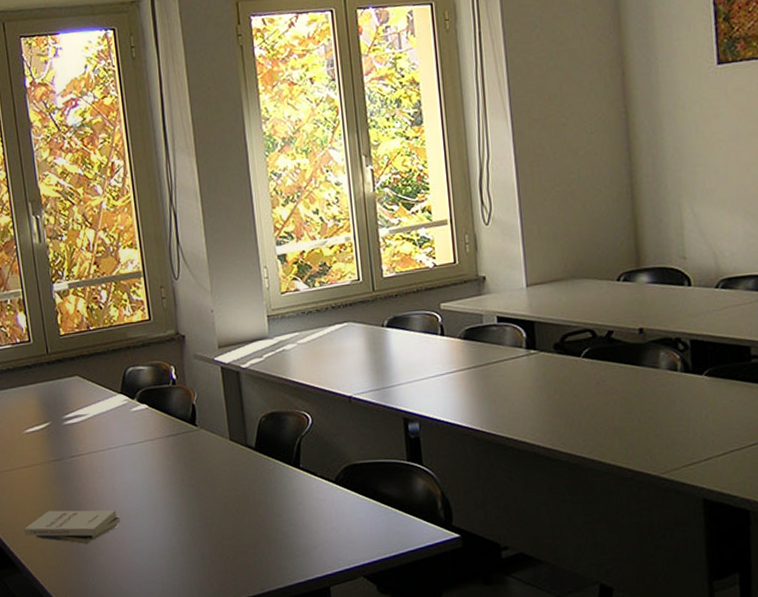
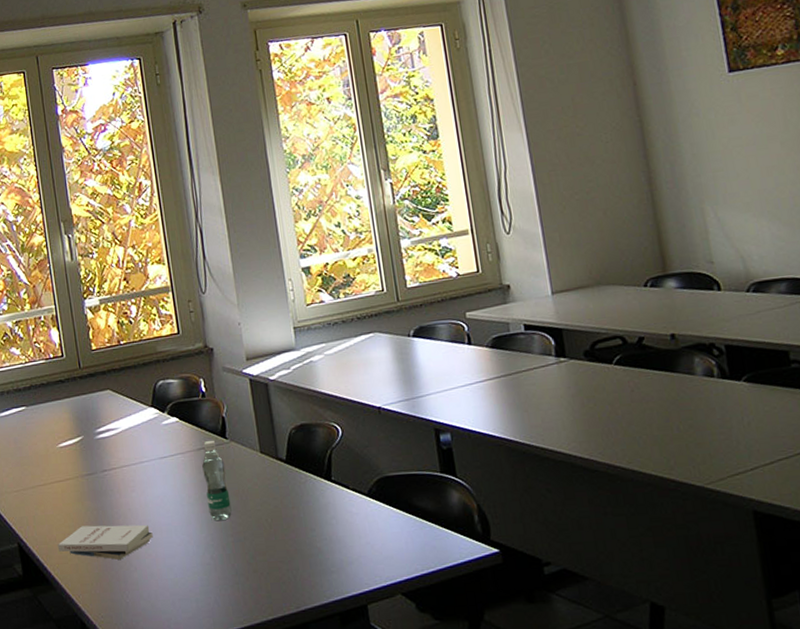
bottle: none [171,427,200,507] -> present [202,440,232,521]

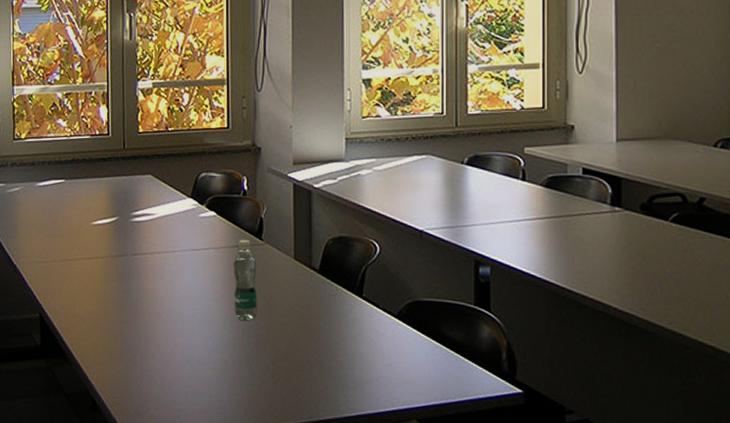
books: present [58,525,153,561] -> none [79,306,175,345]

